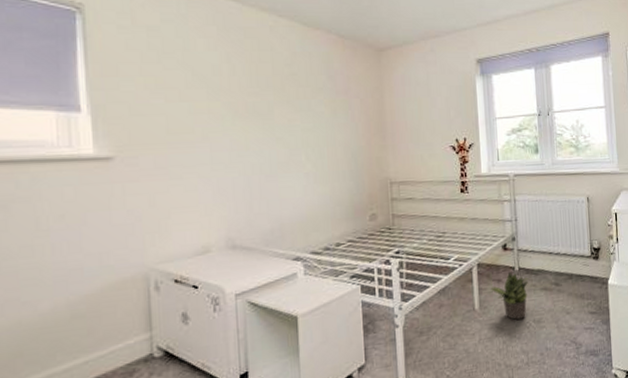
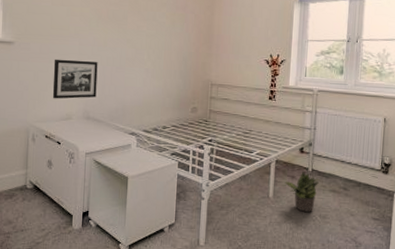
picture frame: none [176,171,242,228] -> present [52,59,98,99]

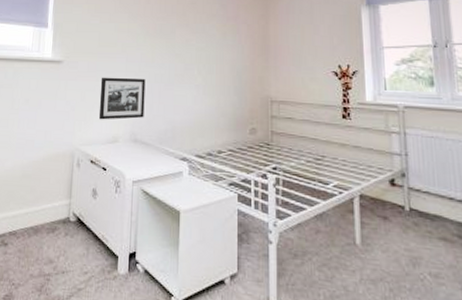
potted plant: present [284,172,320,212] -> none [374,211,423,268]

